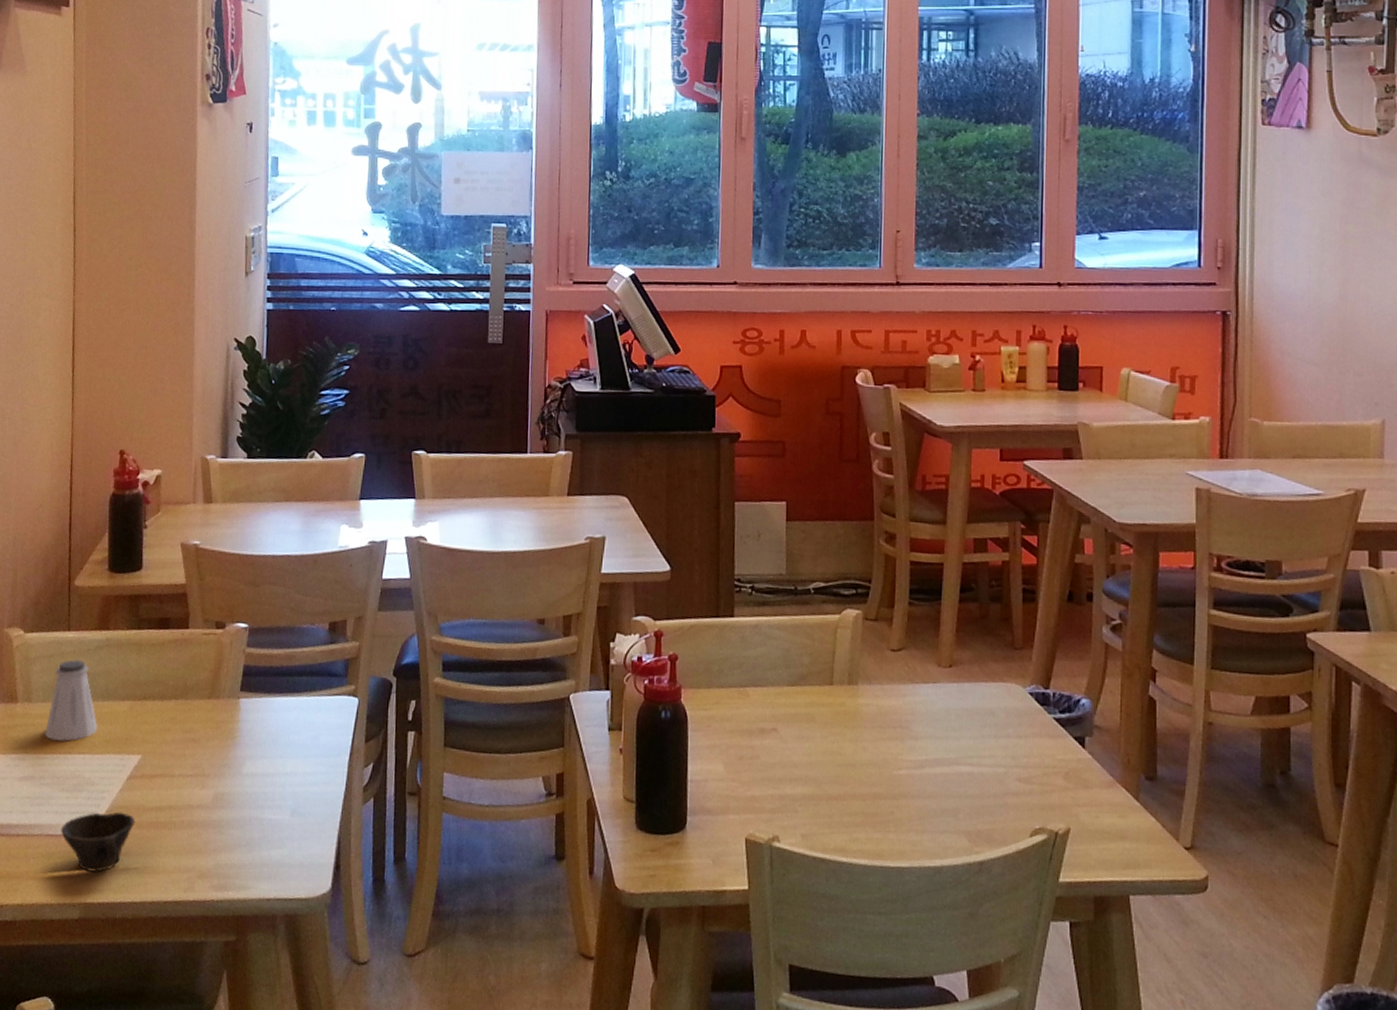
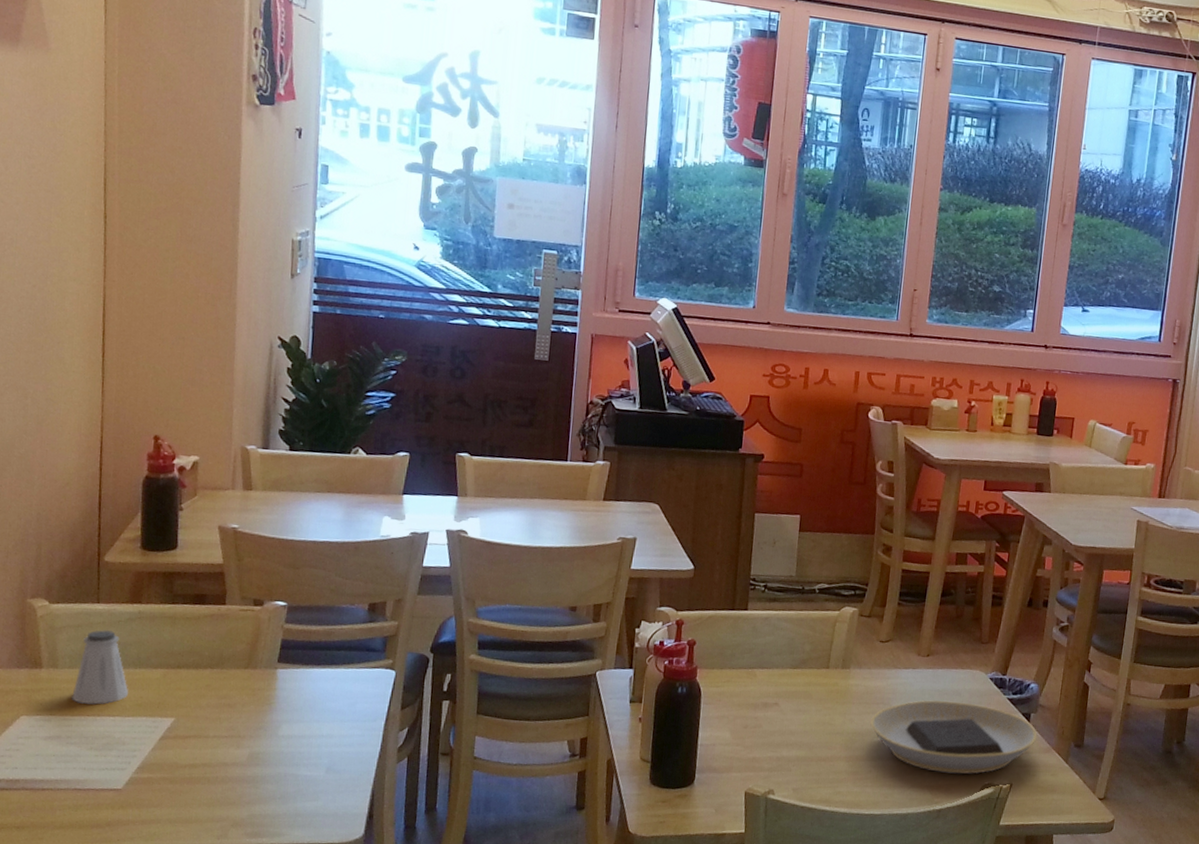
cup: present [60,812,136,872] -> none [88,768,168,822]
plate: none [887,722,1096,816] -> present [870,700,1037,774]

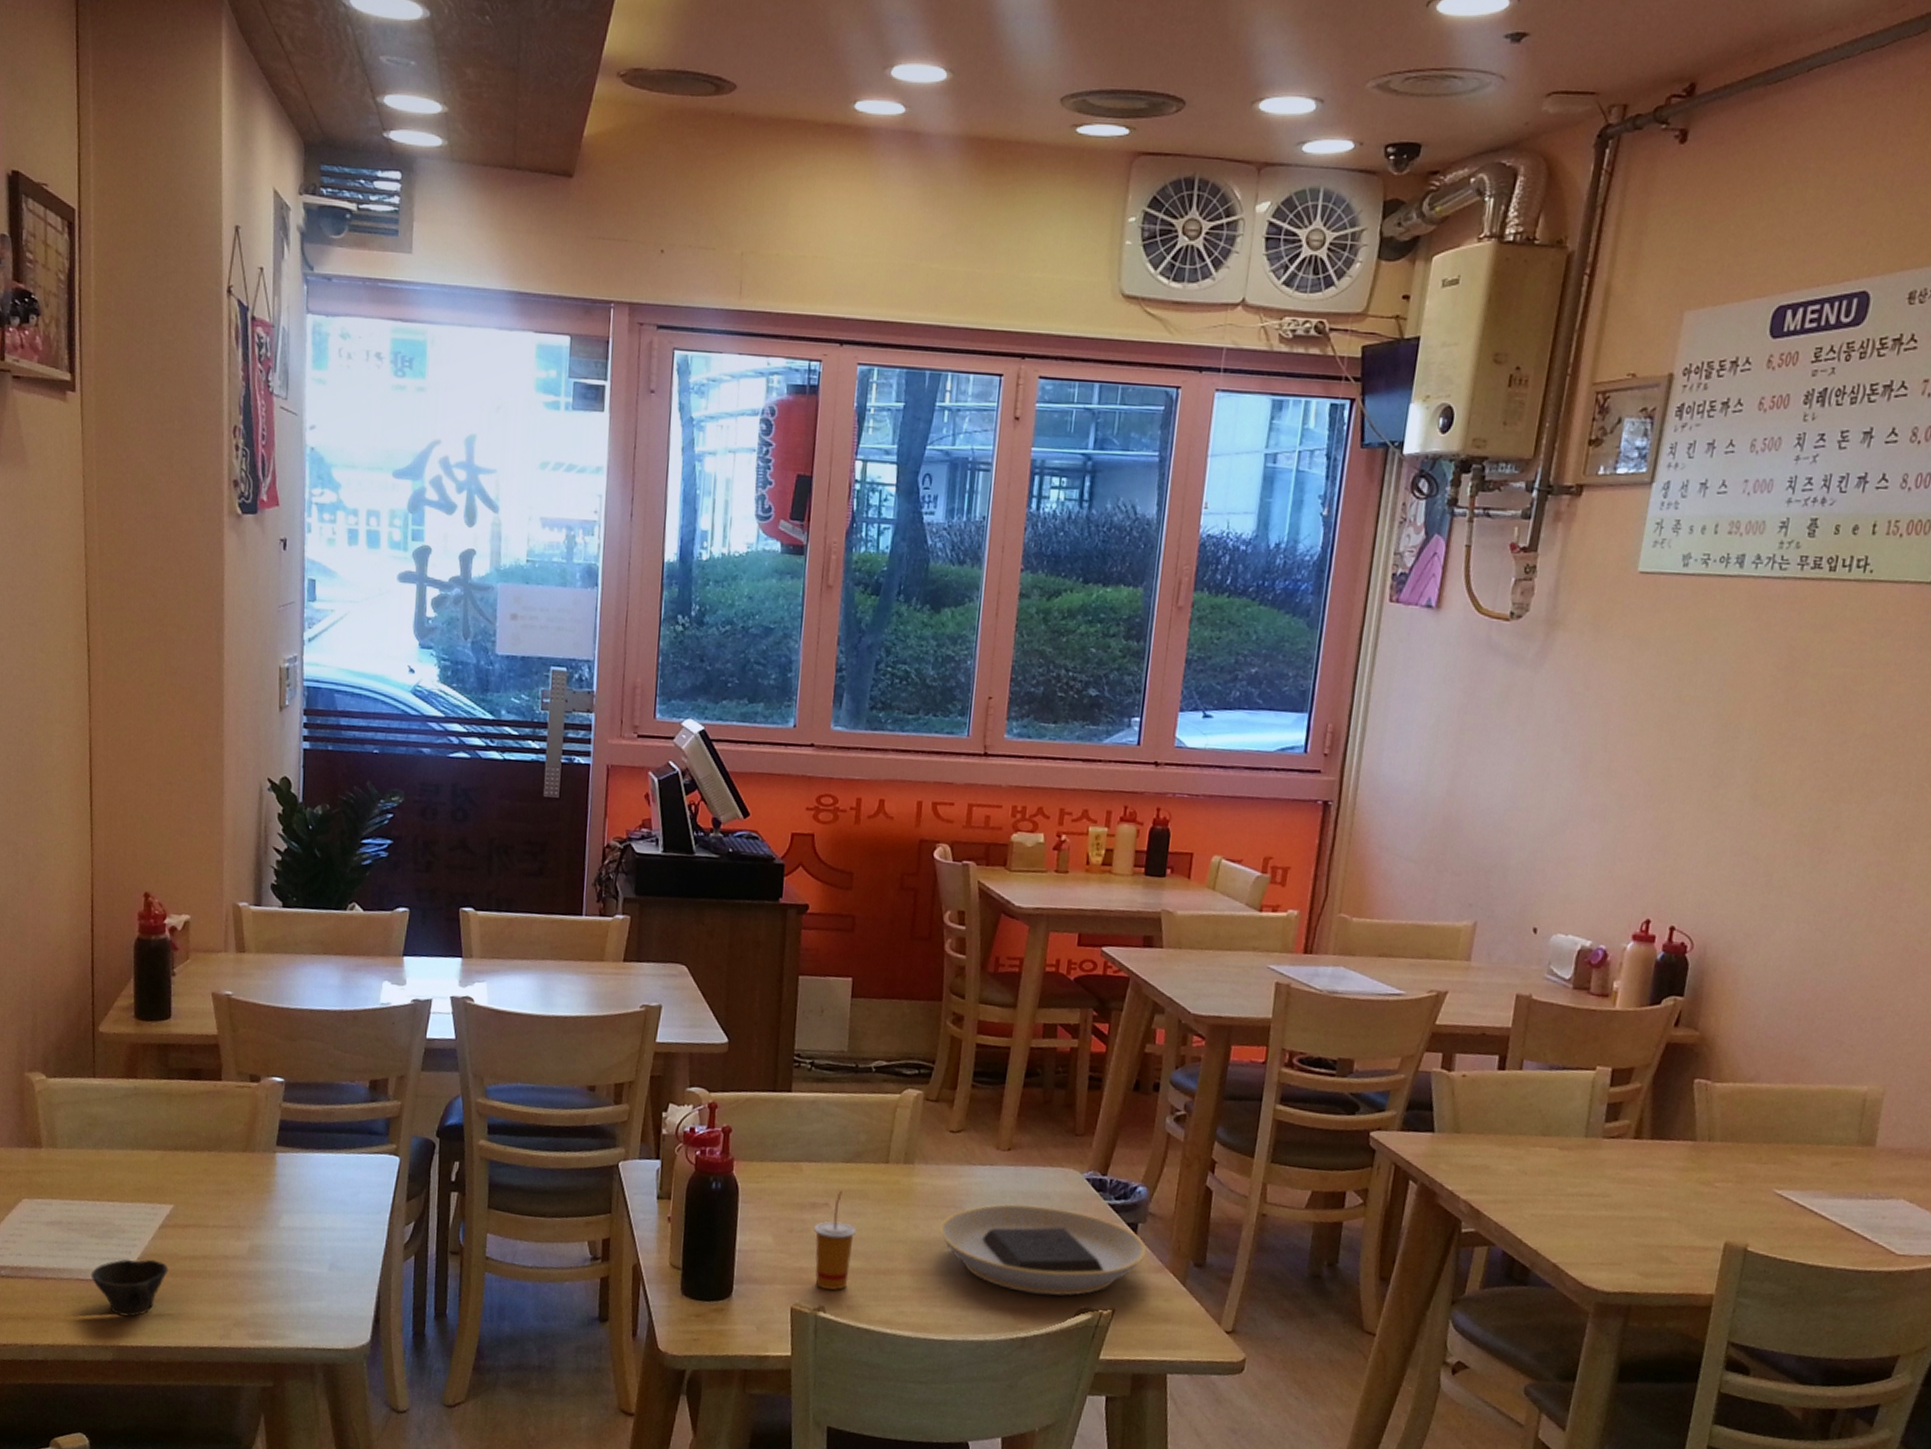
saltshaker: present [72,629,128,705] -> none [71,1106,127,1188]
cup: none [88,768,168,822] -> present [90,1259,169,1317]
drinking cup: none [765,692,801,776] -> present [814,1191,856,1290]

